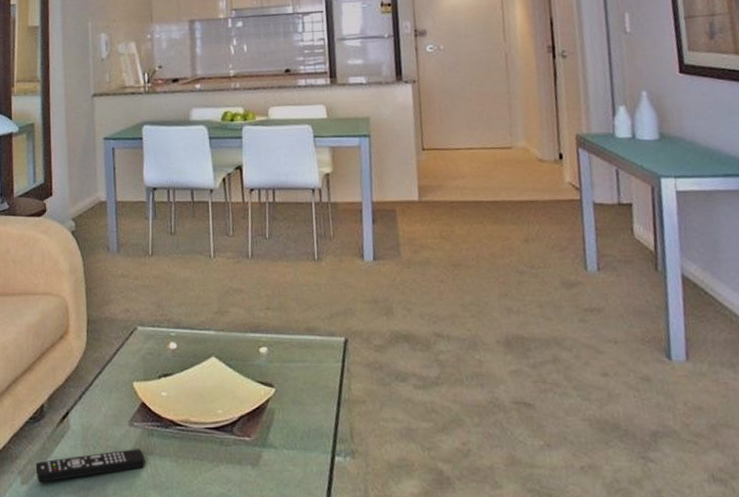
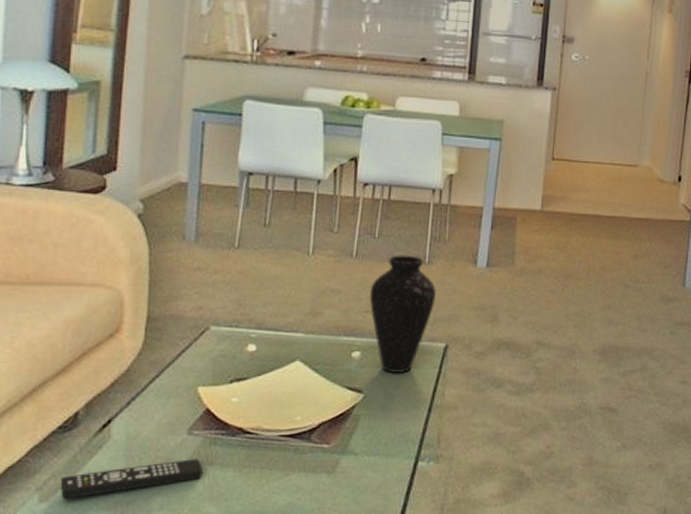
vase: none [268,253,330,367] -> present [369,255,436,373]

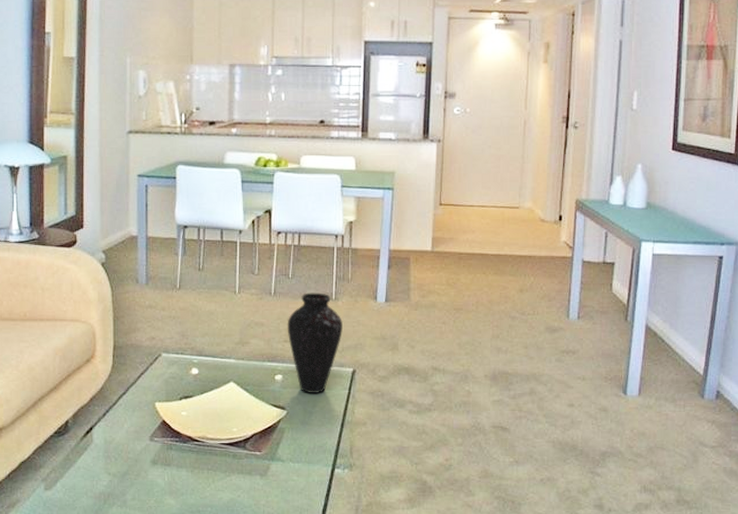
remote control: present [59,459,203,499] -> none [58,460,163,489]

